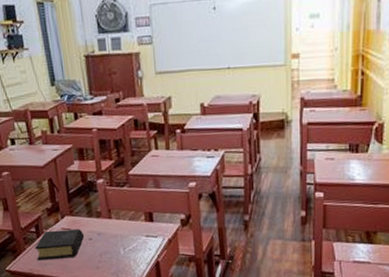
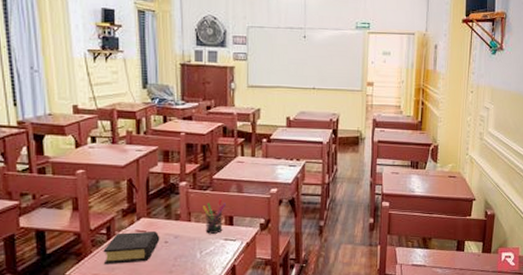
pen holder: none [122,195,144,231] -> present [203,199,226,234]

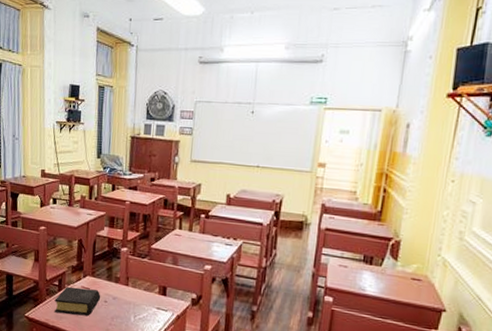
pen holder: present [203,199,226,234] -> none [140,268,161,302]

